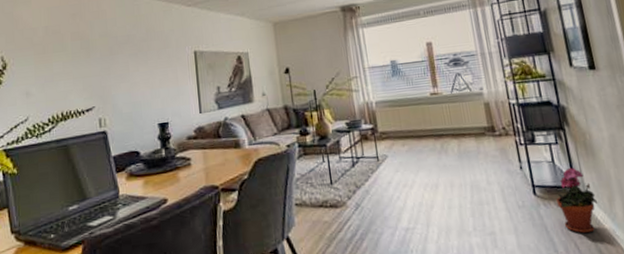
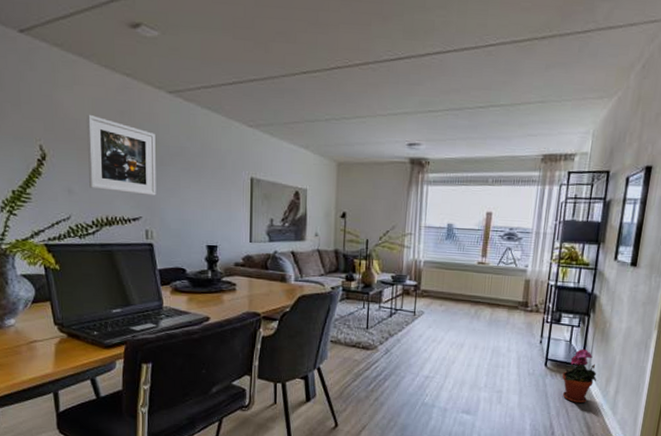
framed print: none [43,22,108,88] -> present [87,115,156,196]

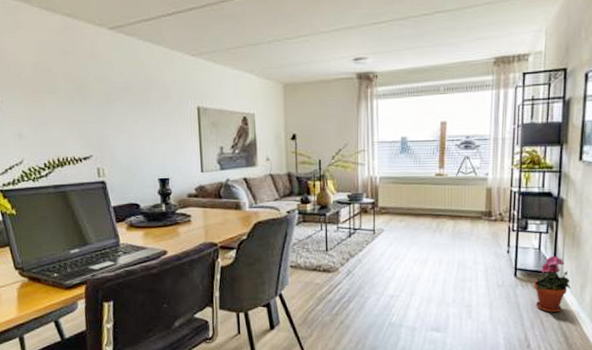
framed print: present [87,115,156,196] -> none [31,58,105,133]

